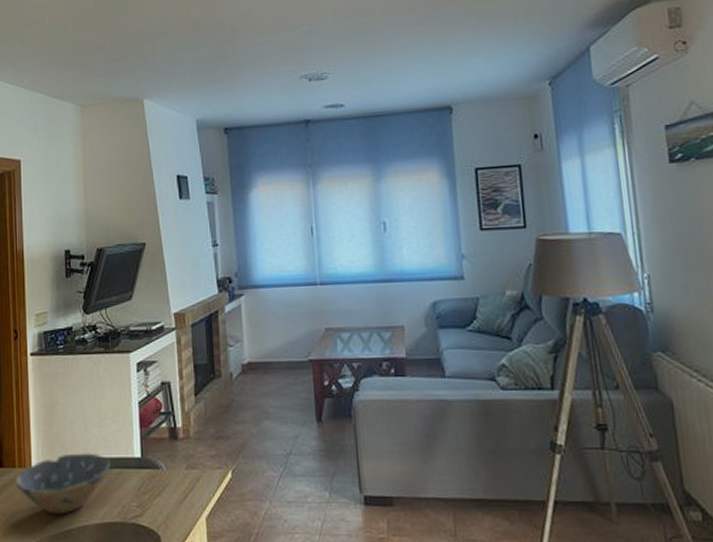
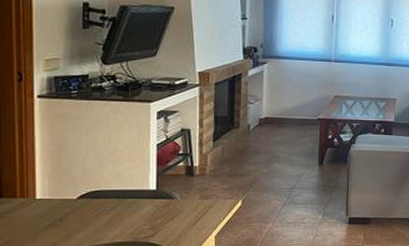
bowl: present [15,453,110,515] -> none [16,185,124,237]

